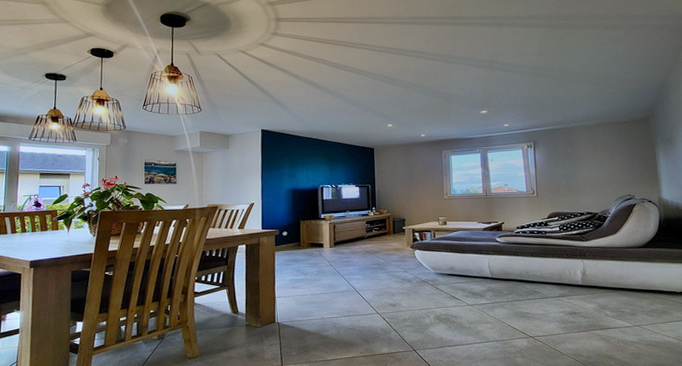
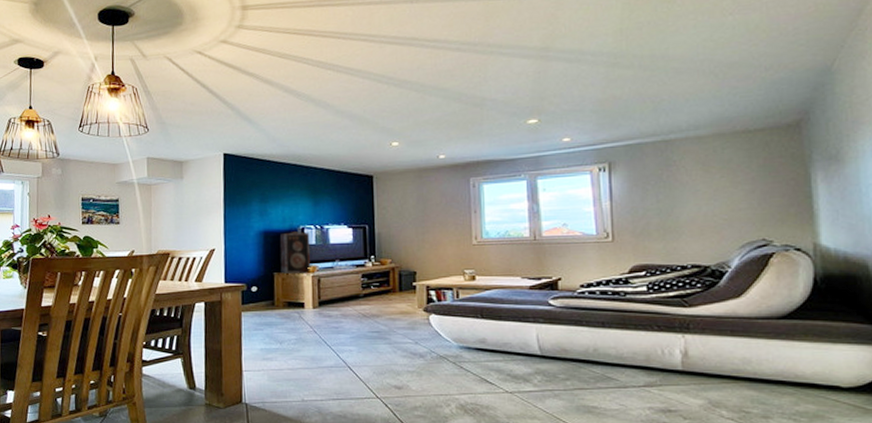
speaker: none [304,189,329,222] -> present [279,230,311,274]

